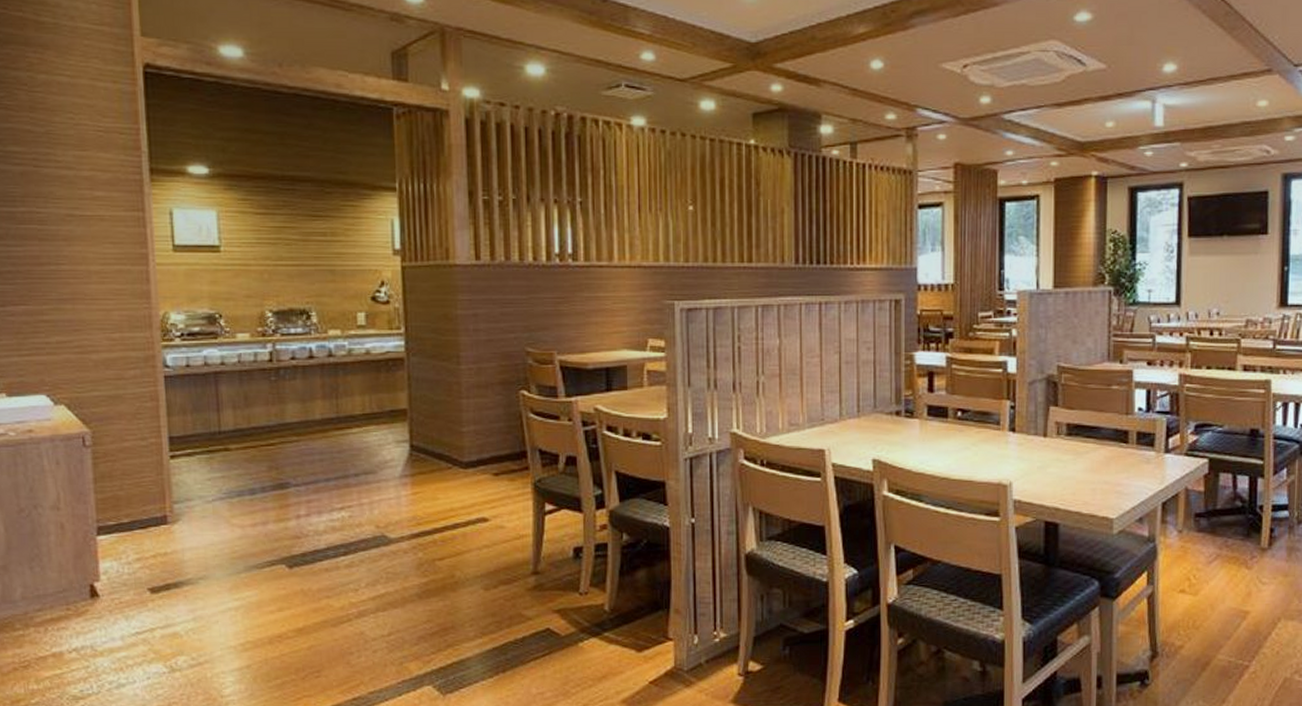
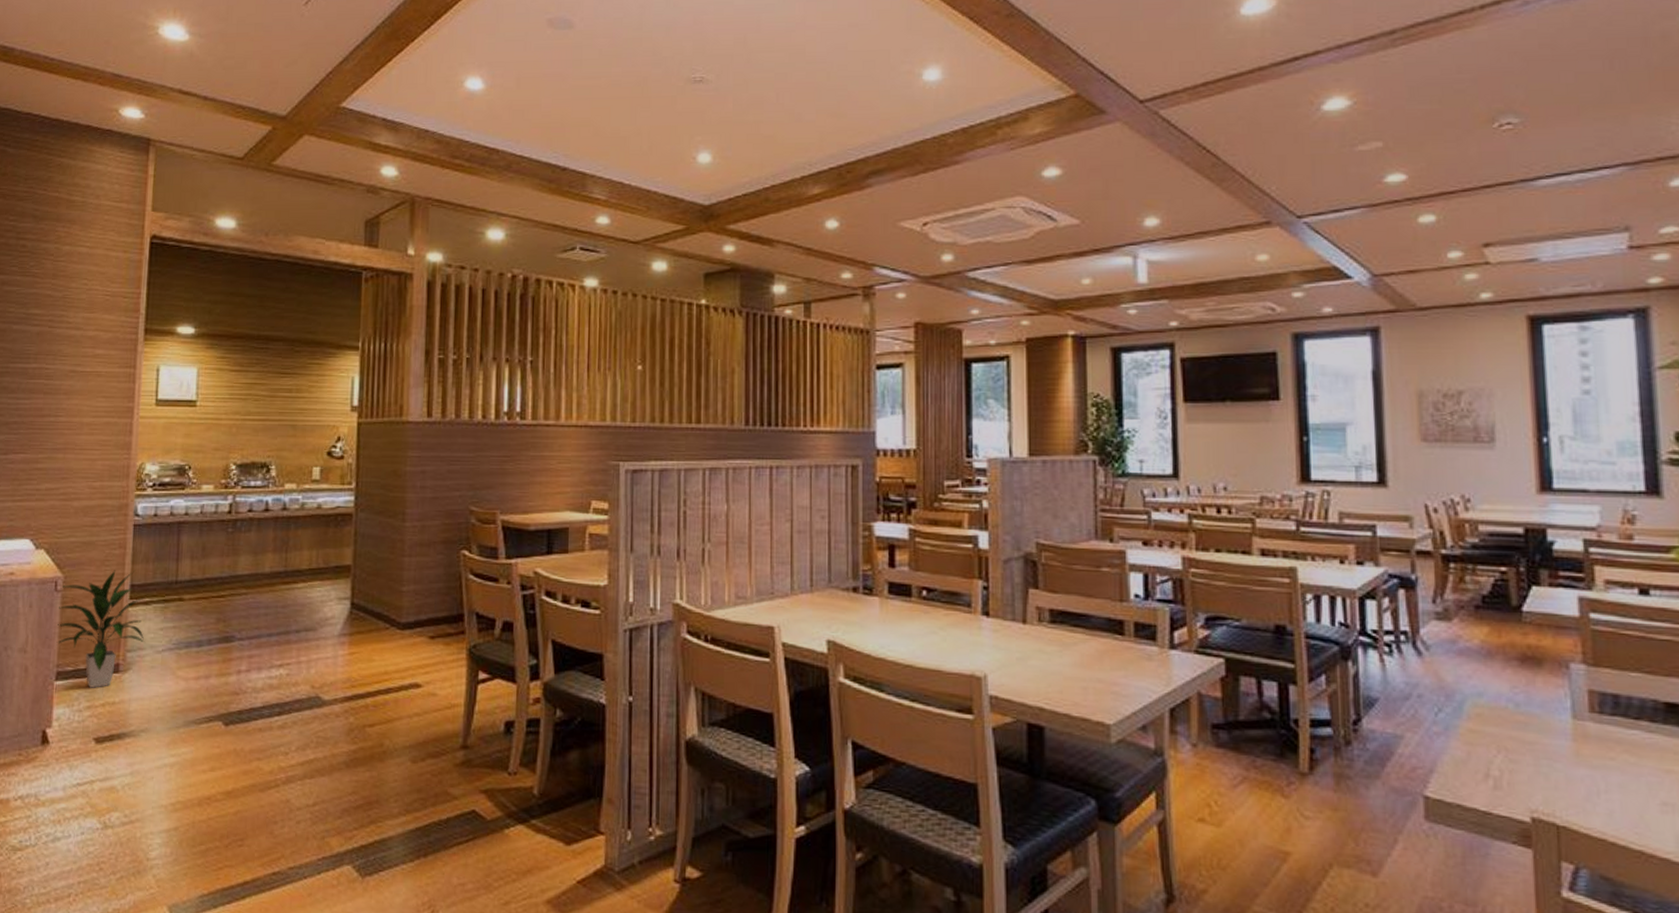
indoor plant: none [90,422,193,541] -> present [56,569,146,688]

